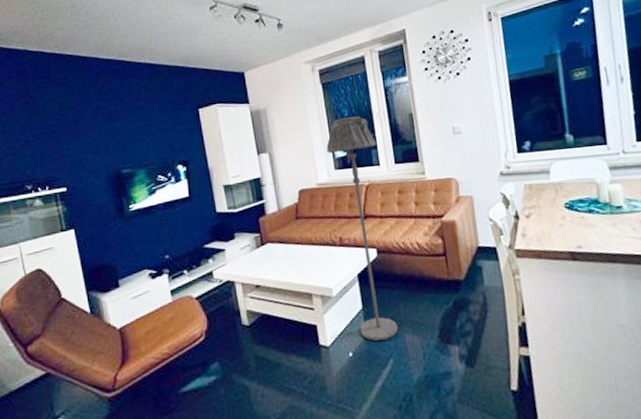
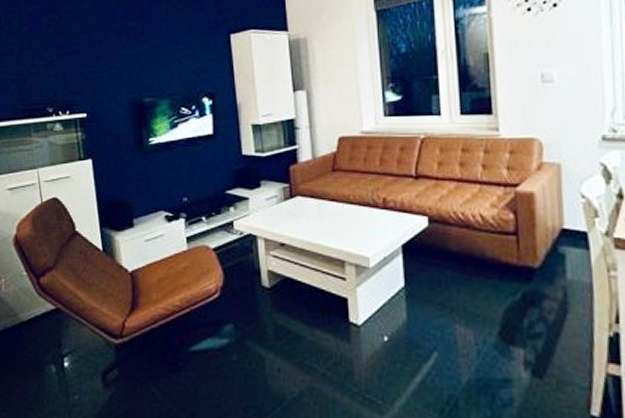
floor lamp: present [326,116,399,341] -> none [376,53,448,328]

